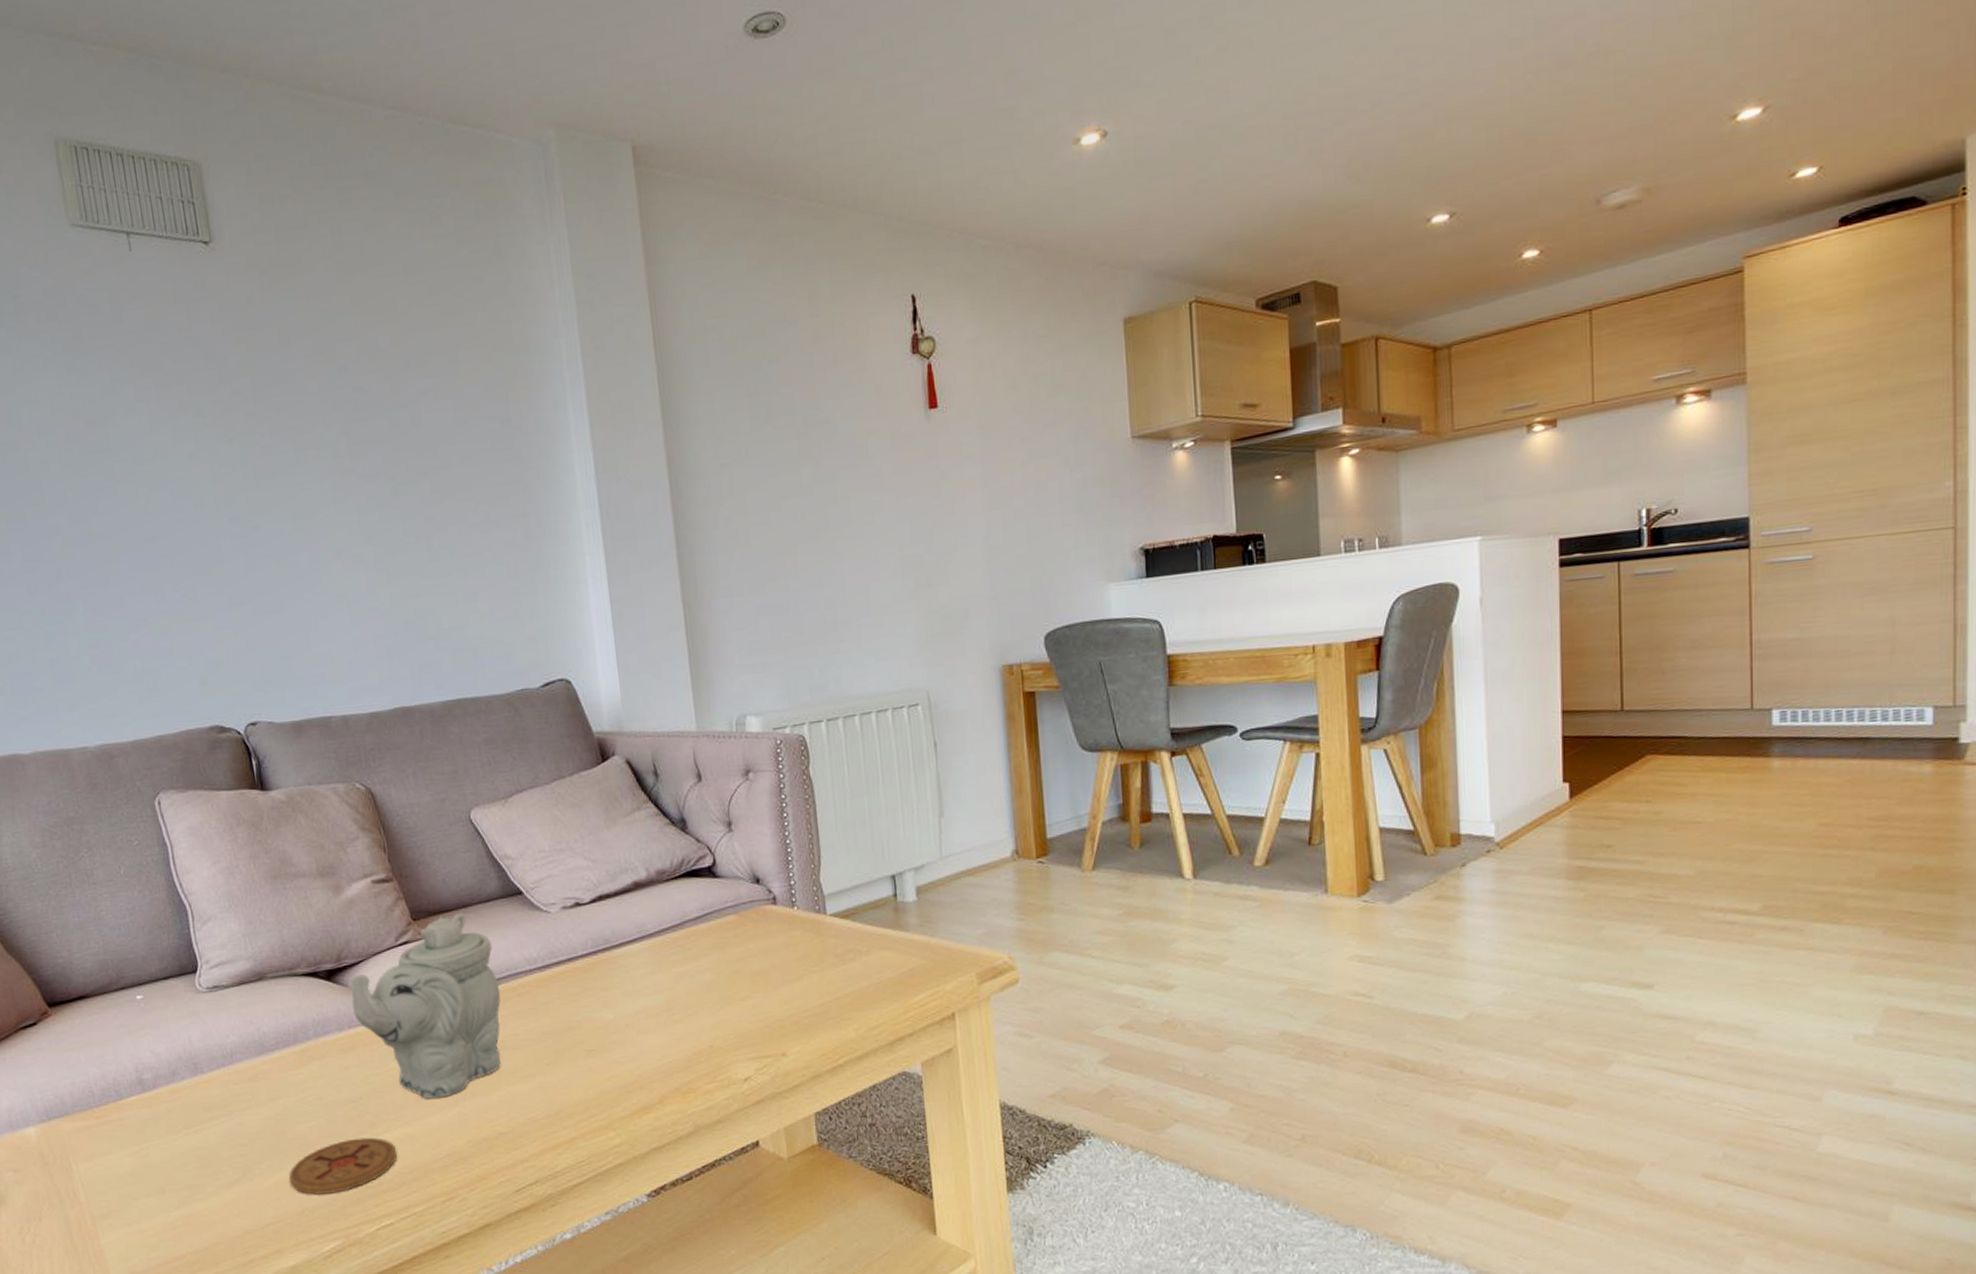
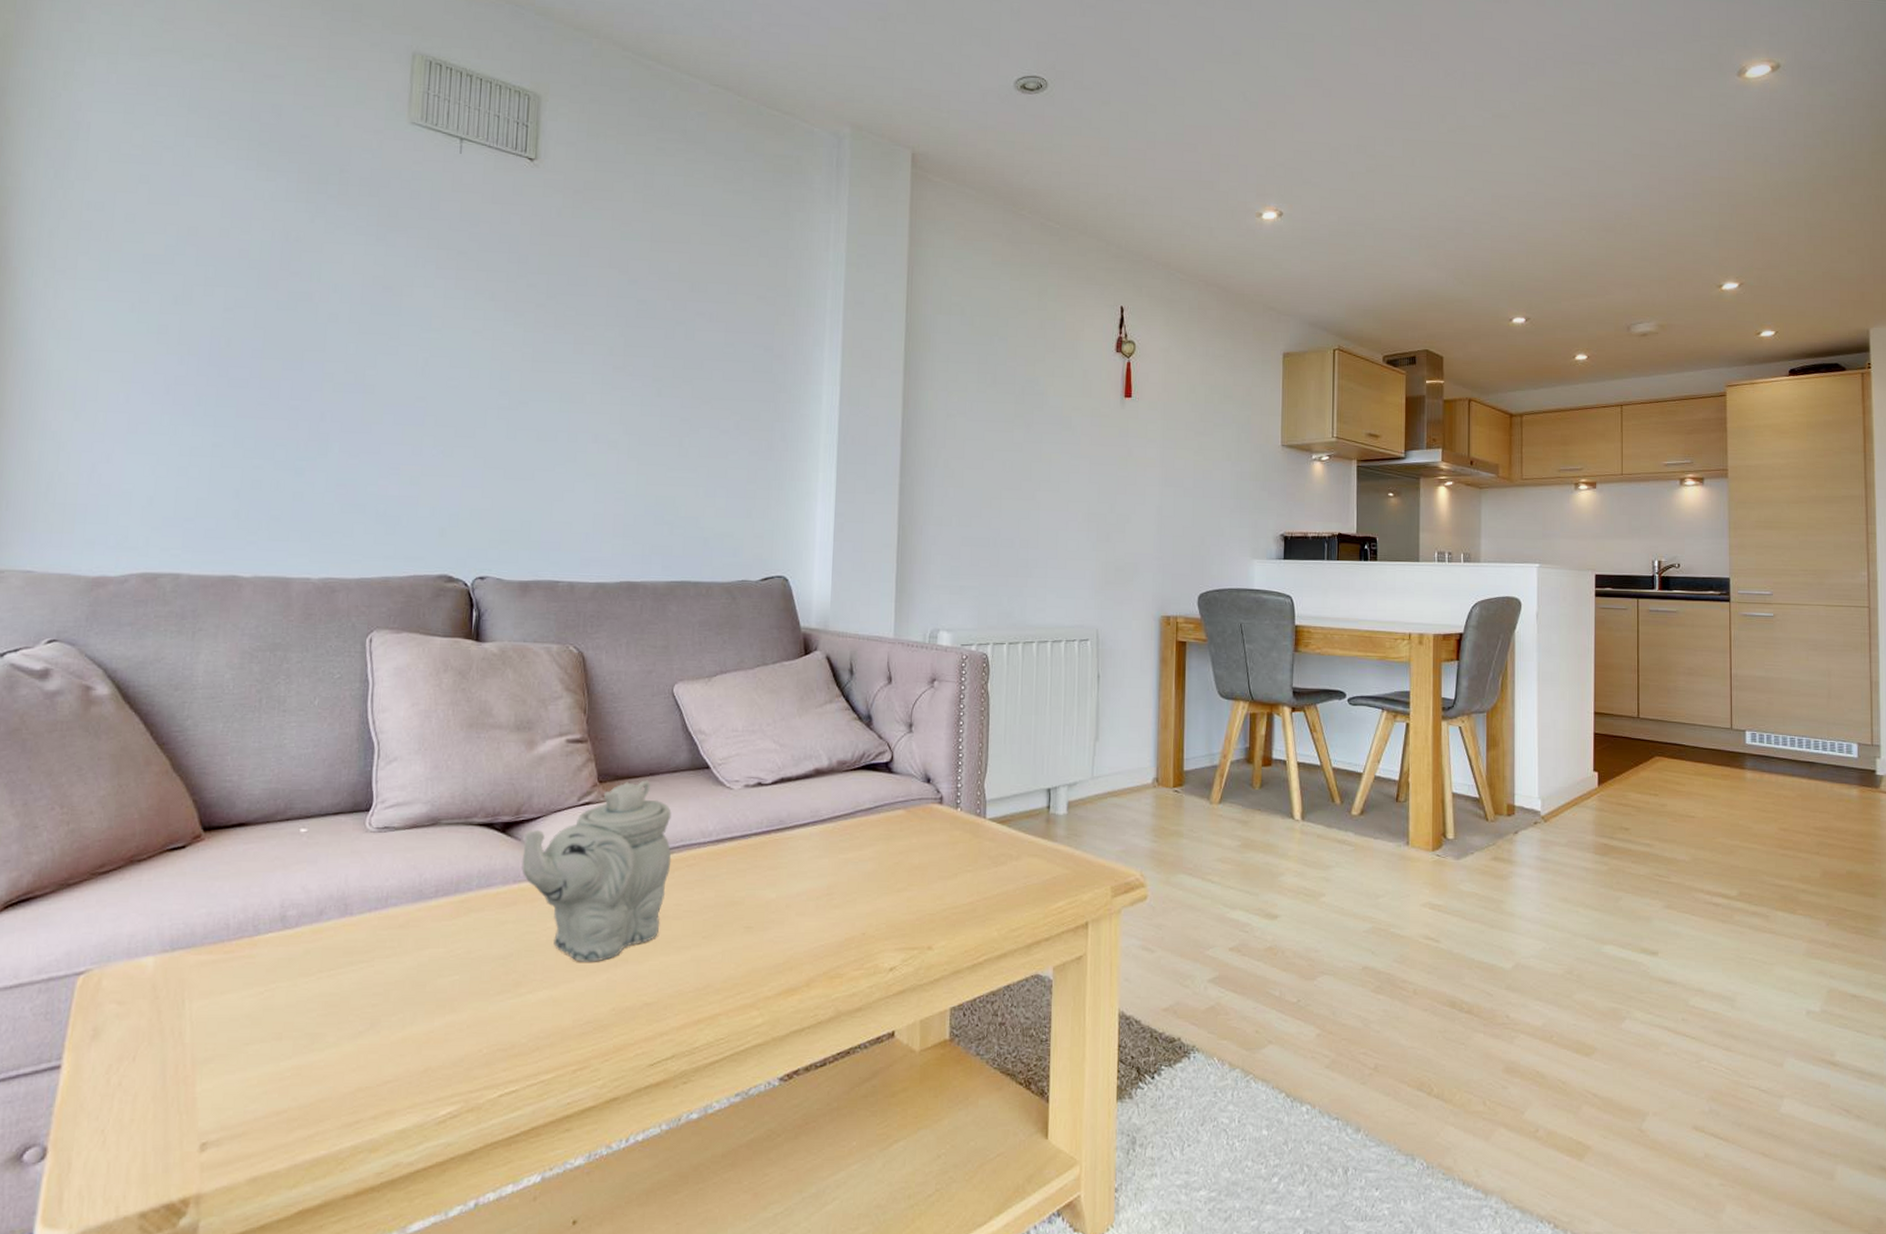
coaster: present [288,1137,398,1195] -> none [417,997,538,1053]

